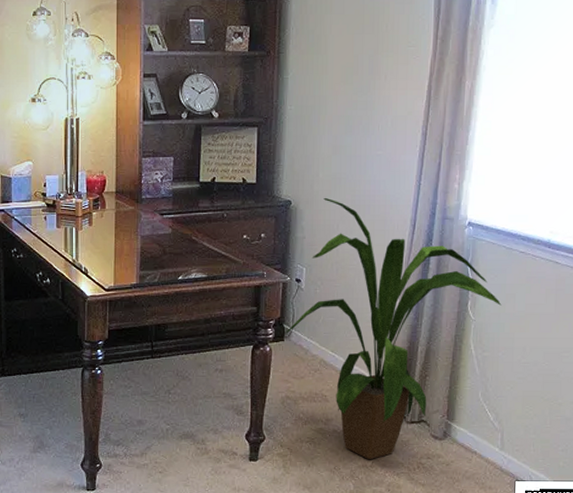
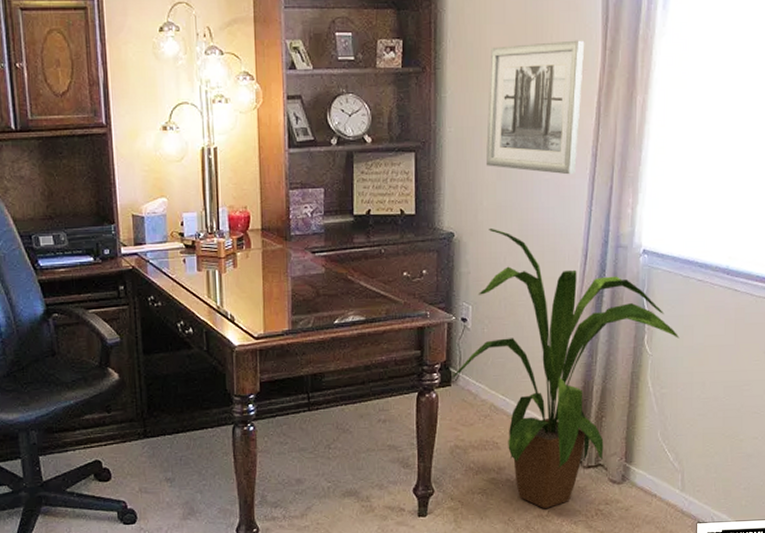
wall art: none [322,30,418,151] -> present [485,40,585,175]

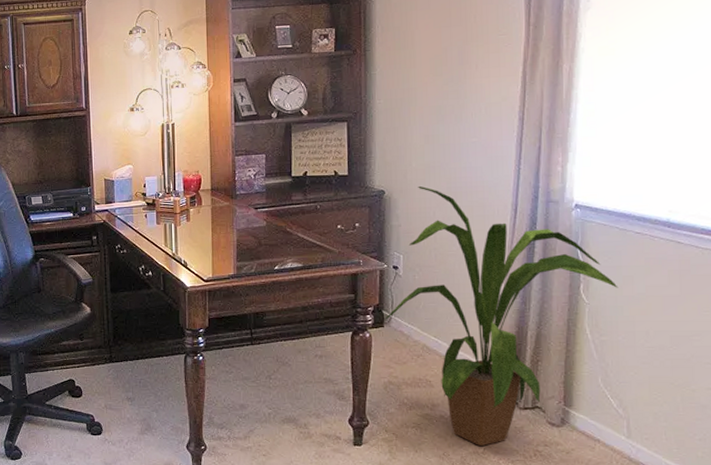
wall art: present [485,40,585,175] -> none [414,18,508,138]

